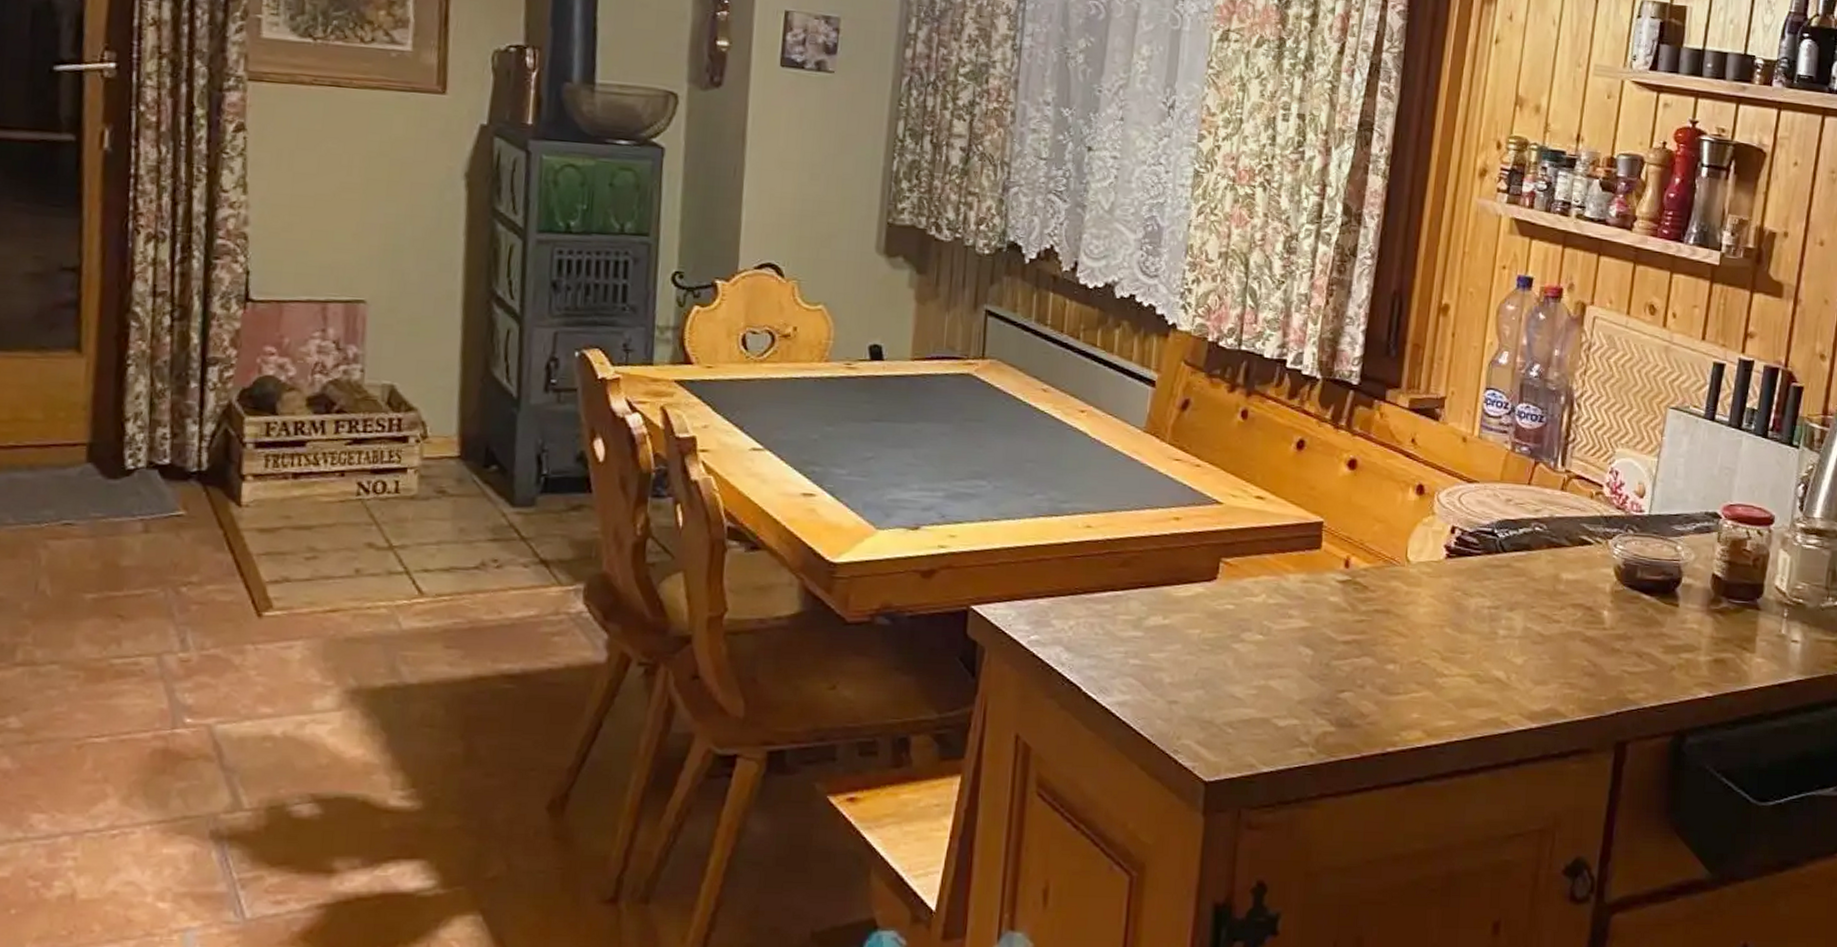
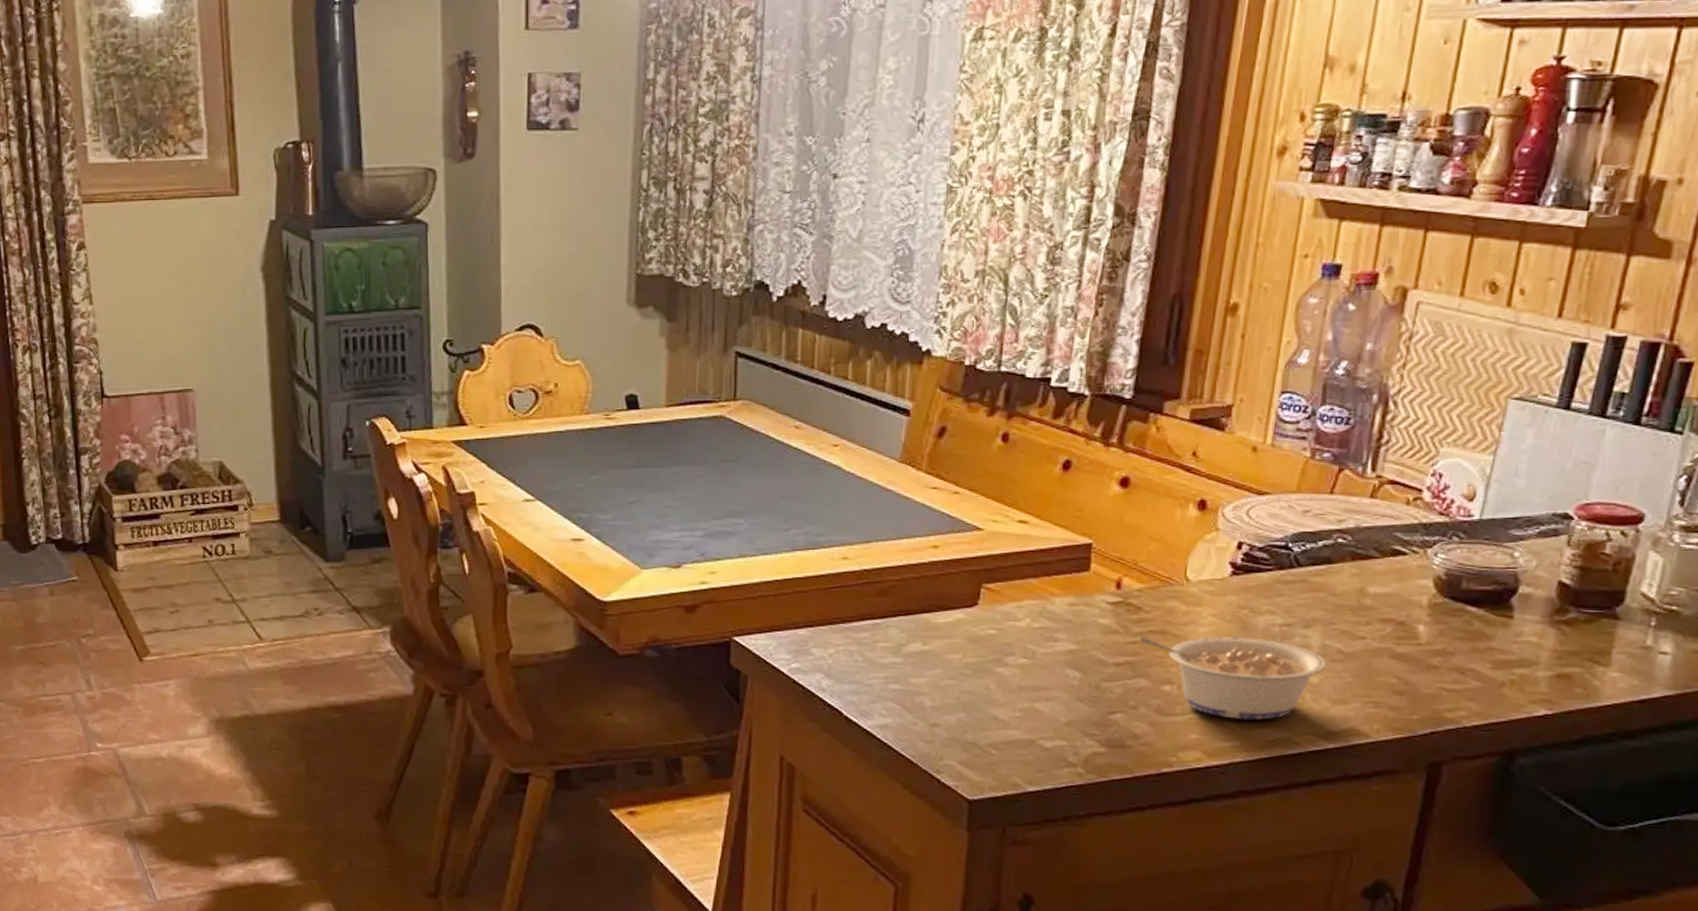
legume: none [1365,614,1528,700] -> present [1139,635,1326,720]

